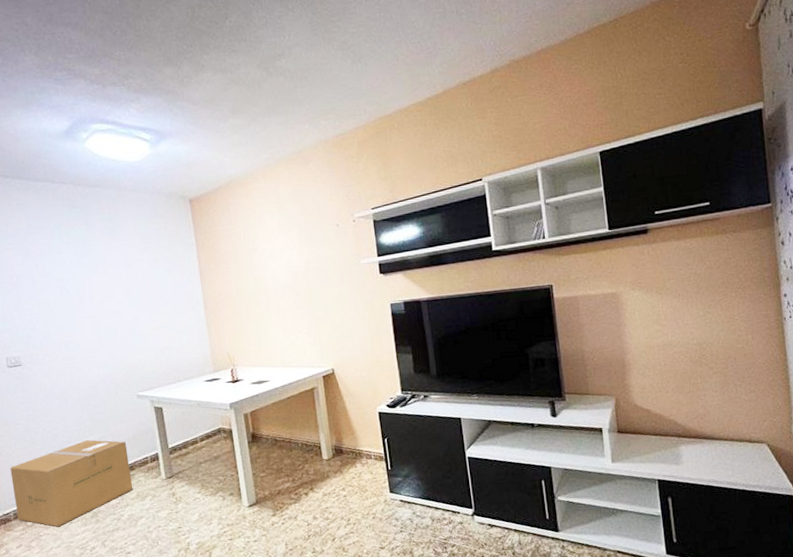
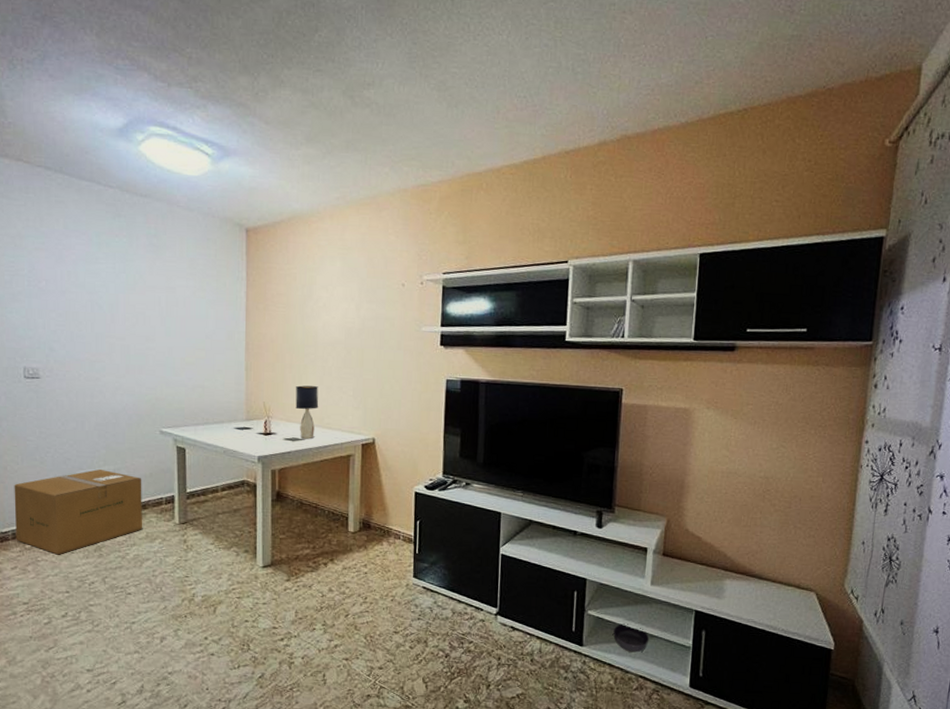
table lamp: none [255,330,279,381] -> present [295,385,319,440]
bowl: none [585,503,620,531] -> present [613,623,650,654]

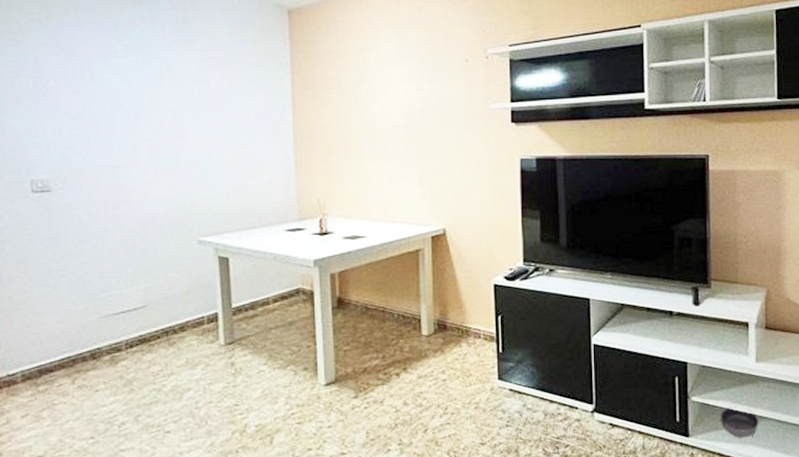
box: present [14,469,142,555] -> none [22,290,181,395]
table lamp: present [295,385,319,440] -> none [354,177,381,236]

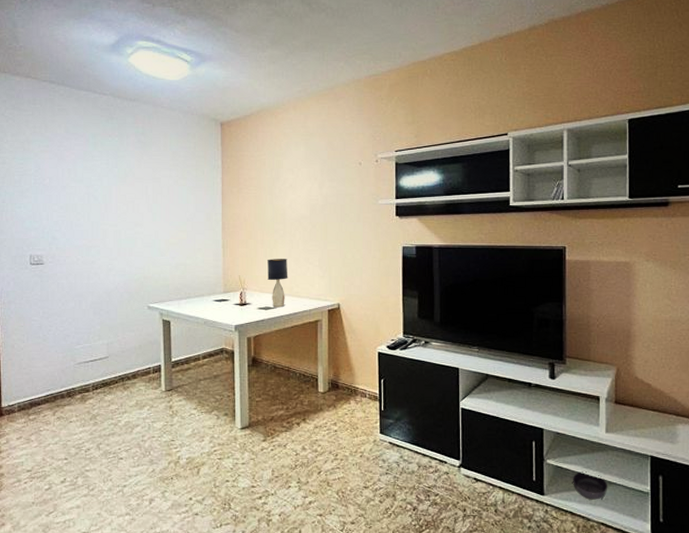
table lamp: none [354,177,381,236] -> present [267,259,288,308]

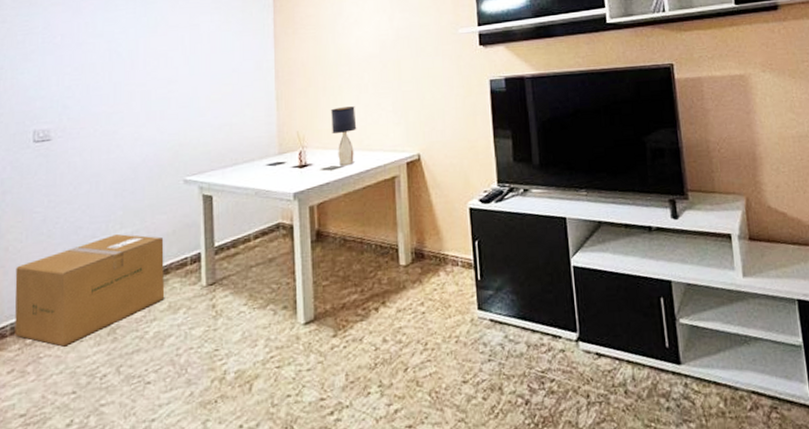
box: none [20,344,132,425] -> present [14,234,164,347]
bowl: present [573,471,608,501] -> none [712,328,754,365]

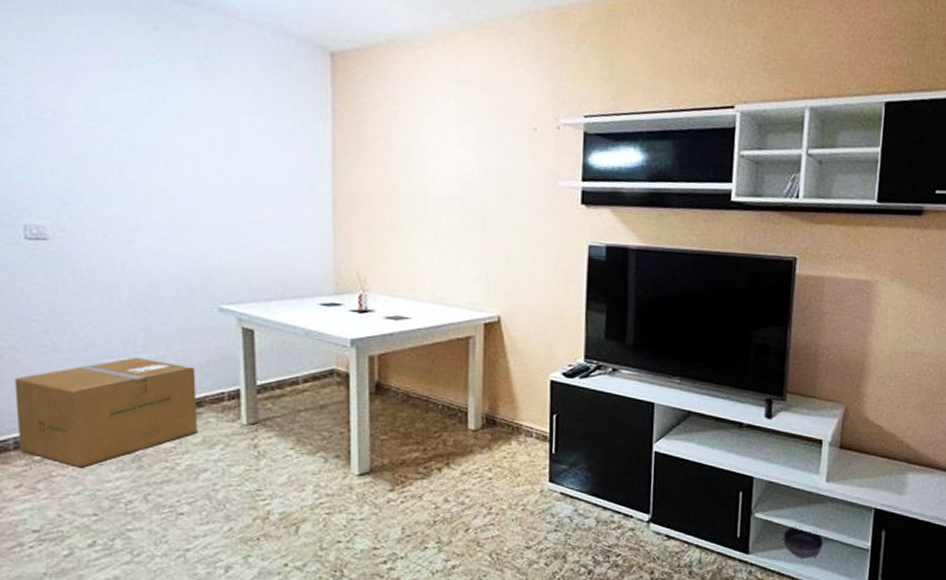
table lamp: present [331,106,357,166] -> none [399,251,429,318]
bowl: none [712,328,754,365] -> present [783,526,824,560]

